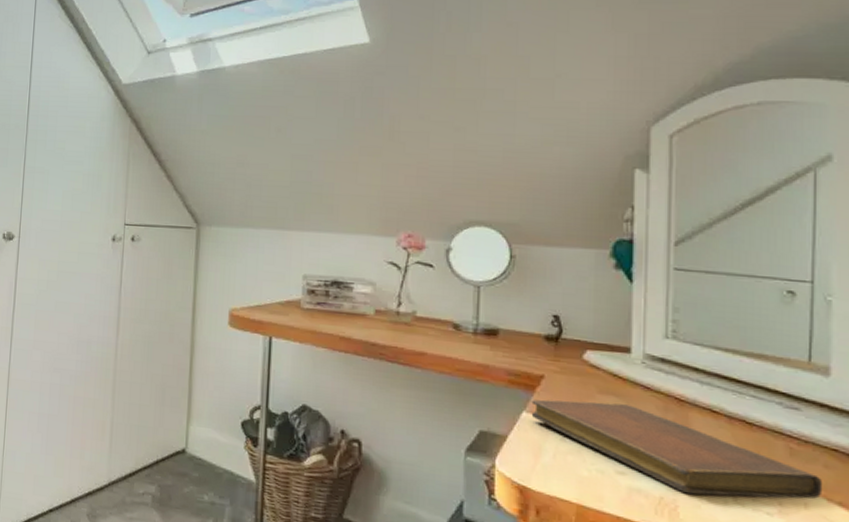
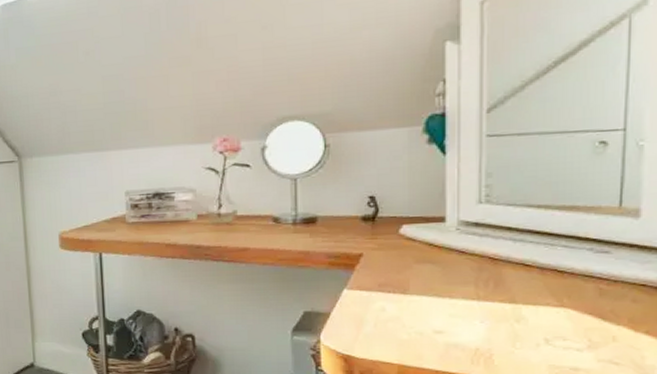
notebook: present [531,399,823,499] -> none [352,270,631,343]

